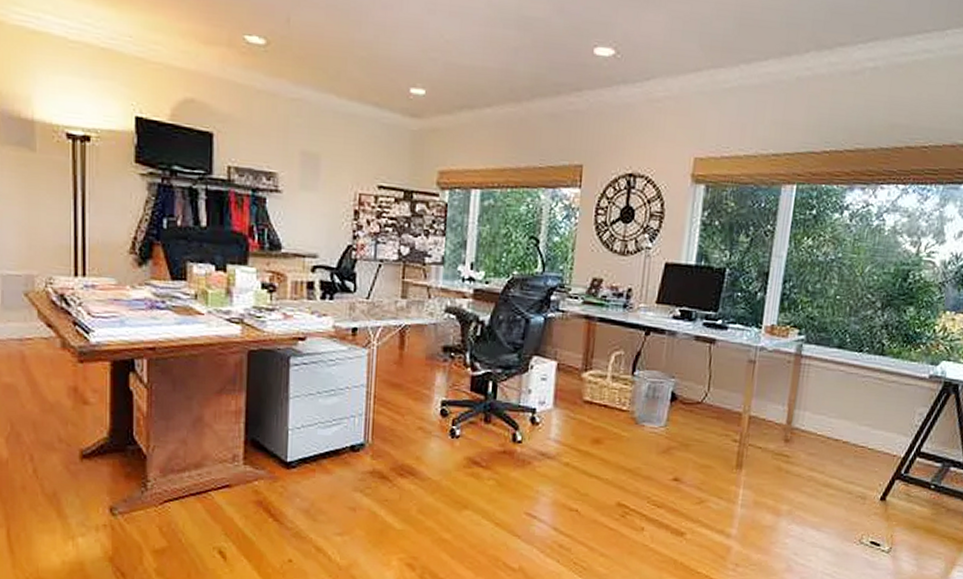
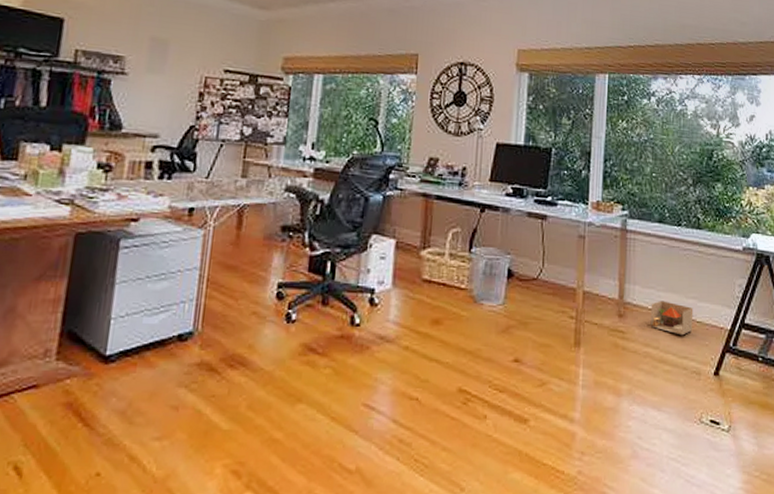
cardboard box: none [817,427,866,462] -> present [650,300,694,336]

